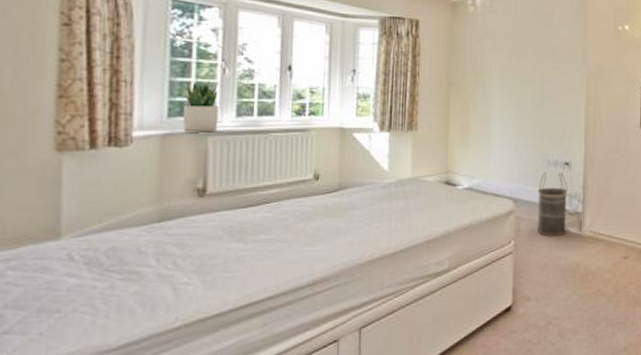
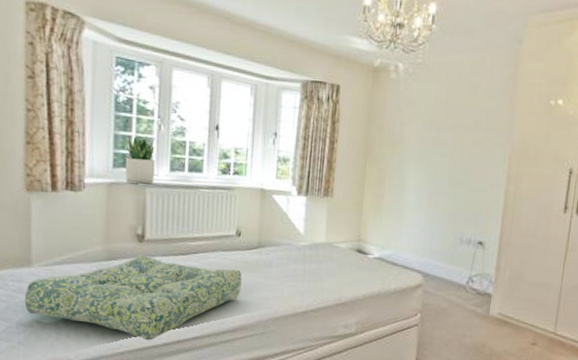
seat cushion: none [49,210,321,309] -> present [24,254,242,341]
basket: present [537,172,568,237] -> none [444,249,480,315]

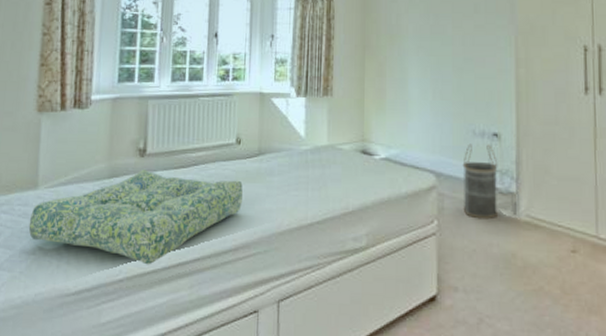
planter: present [125,136,155,185] -> none [129,49,158,97]
basket: none [444,249,480,315] -> present [462,143,498,219]

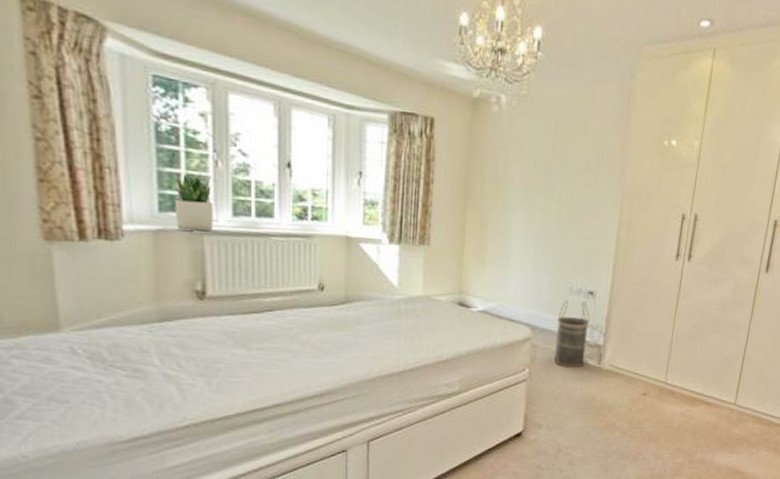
seat cushion: present [28,169,243,265] -> none [54,313,327,411]
planter: none [129,49,158,97] -> present [174,173,213,232]

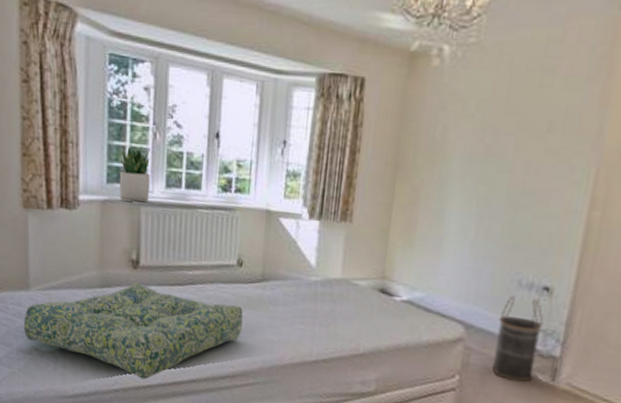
seat cushion: none [54,313,327,411] -> present [23,282,243,380]

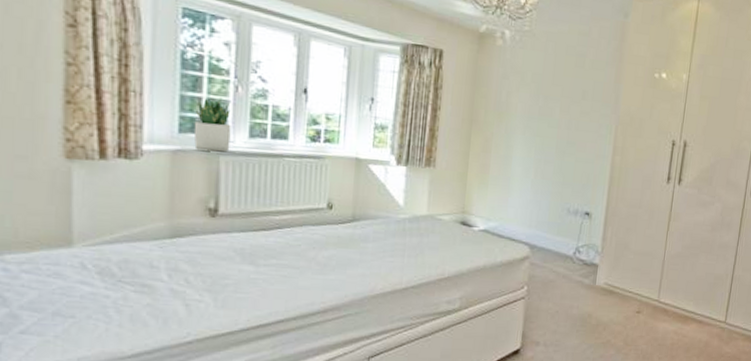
seat cushion: present [23,282,243,380] -> none [63,230,334,327]
basket: present [491,295,544,382] -> none [551,220,587,286]

